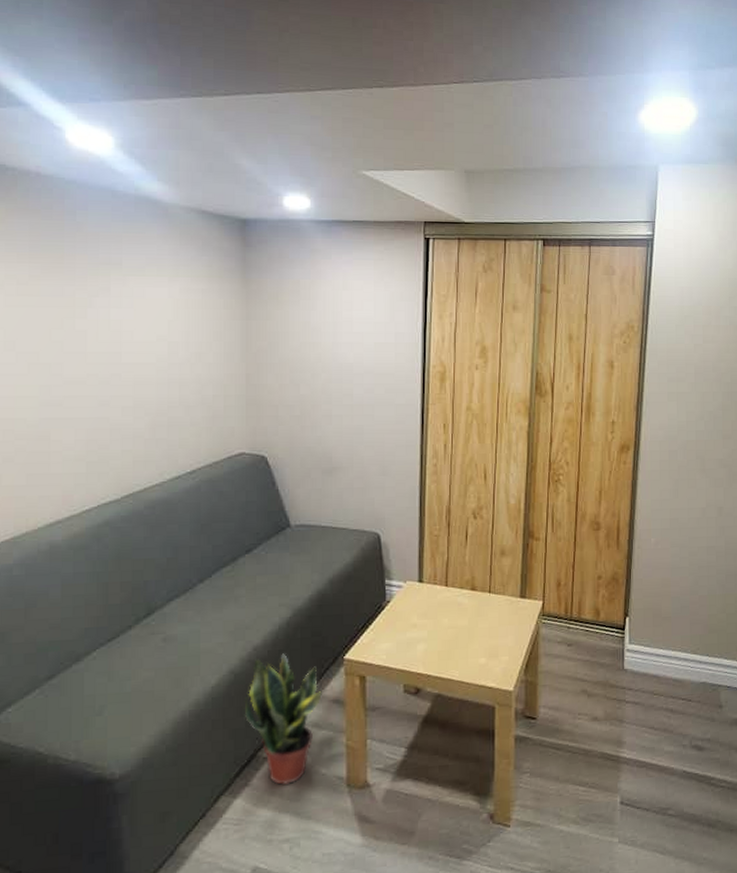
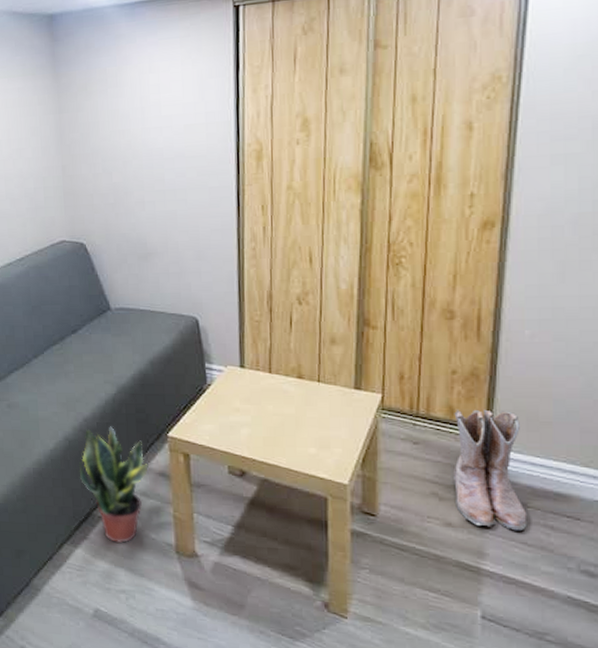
boots: none [599,609,654,718] -> present [454,409,527,531]

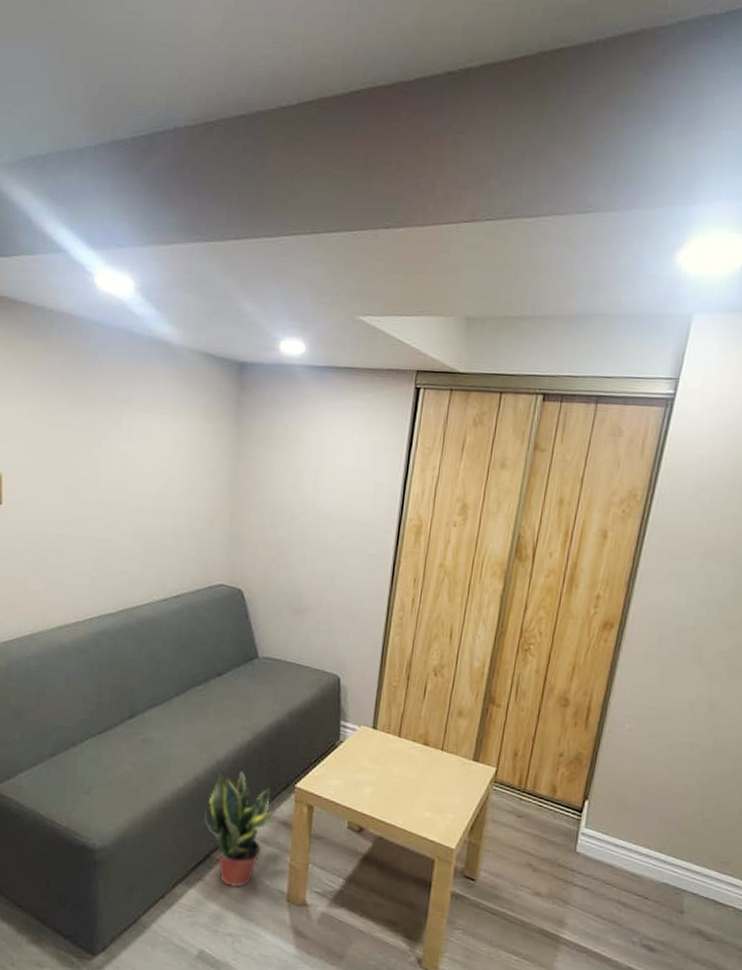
boots: present [454,409,527,531] -> none [546,788,611,905]

